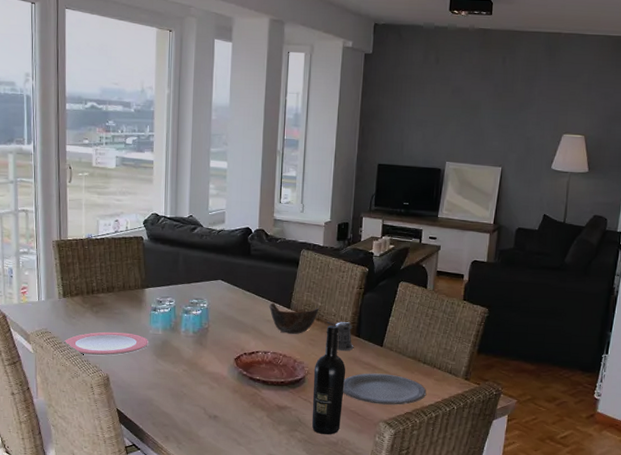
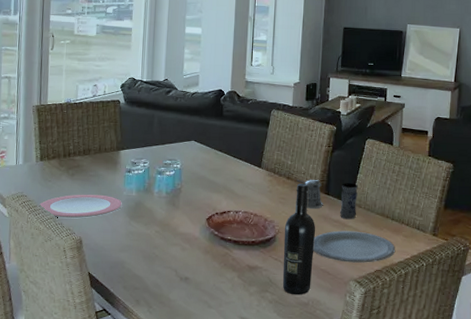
bowl: present [268,302,320,334] -> none [240,162,289,193]
jar: none [371,326,390,363] -> present [340,183,358,220]

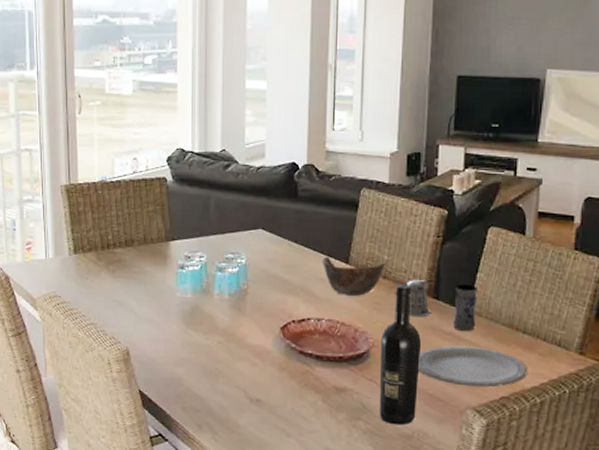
plate: present [37,194,123,219] -> none [74,295,176,325]
bowl: none [240,162,289,193] -> present [321,256,386,296]

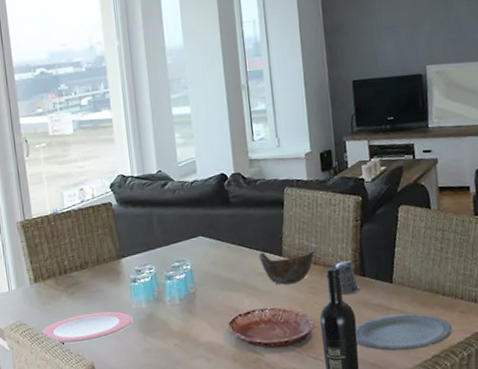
plate: none [74,295,176,325] -> present [39,311,133,344]
jar: present [453,284,477,332] -> none [378,259,400,302]

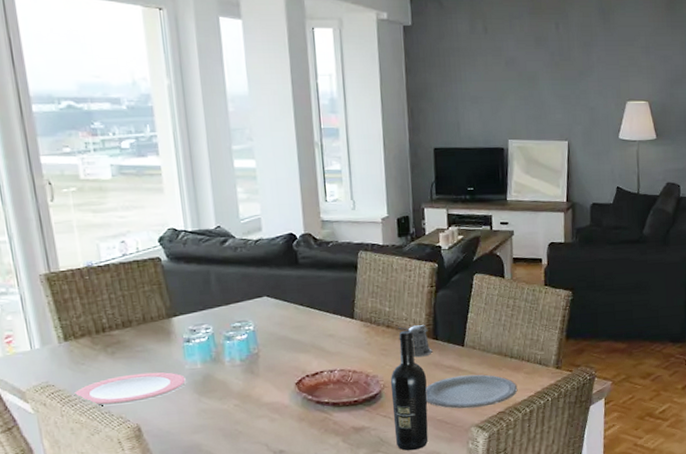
bowl: present [257,250,315,285] -> none [328,313,388,347]

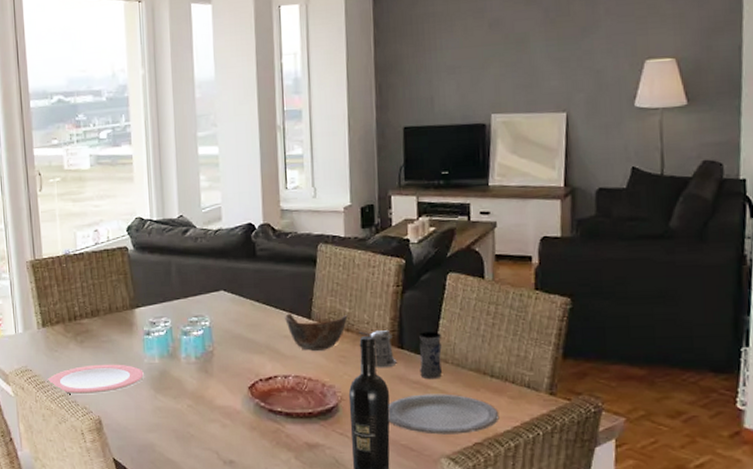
bowl: none [328,313,388,347] -> present [284,313,348,351]
jar: none [451,324,471,364] -> present [418,332,442,380]

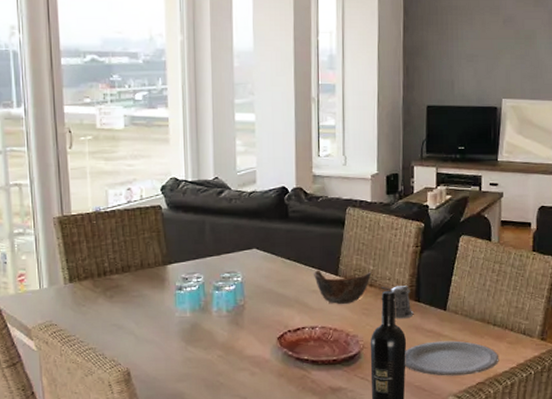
plate: present [45,364,145,395] -> none [71,318,176,348]
jar: present [418,332,442,380] -> none [433,287,453,329]

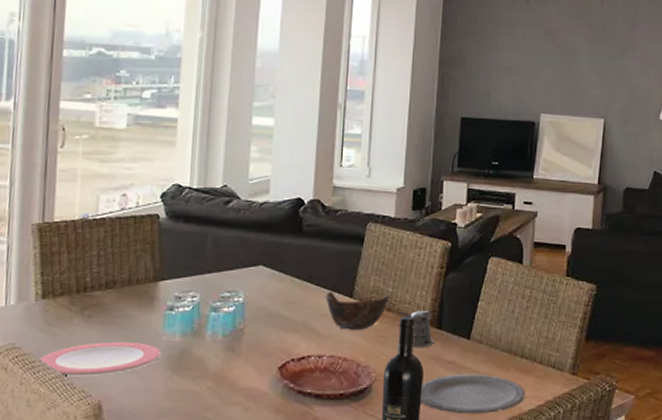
plate: none [71,318,176,348] -> present [36,341,162,377]

